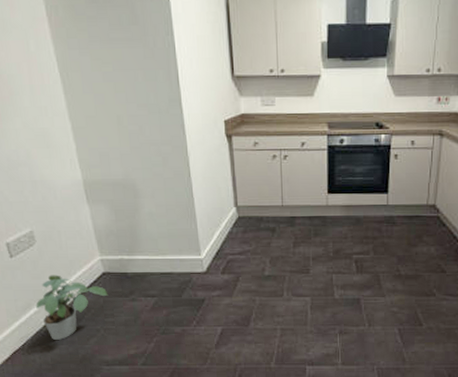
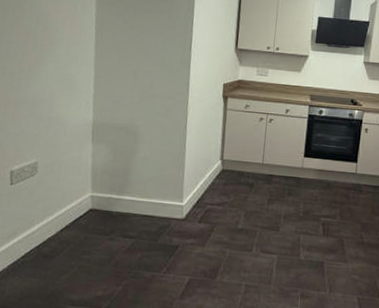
potted plant: present [36,275,109,340] -> none [20,205,90,273]

